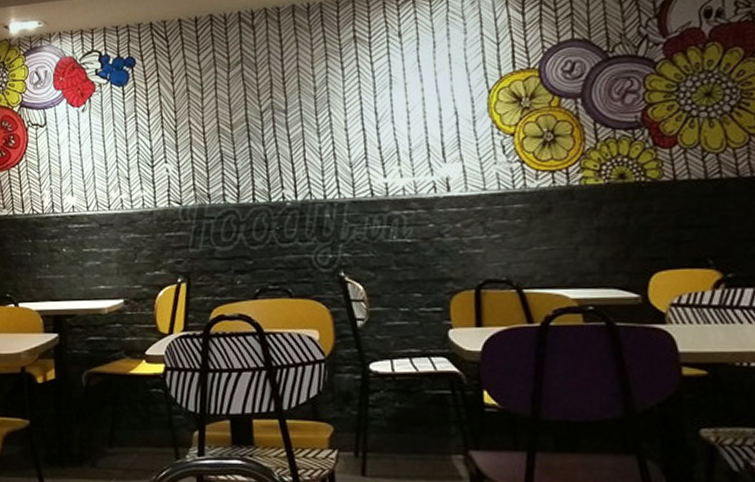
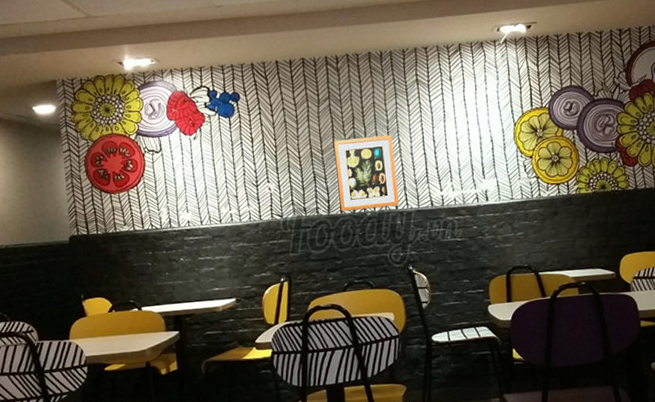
wall art: none [246,105,328,200] -> present [334,134,399,211]

